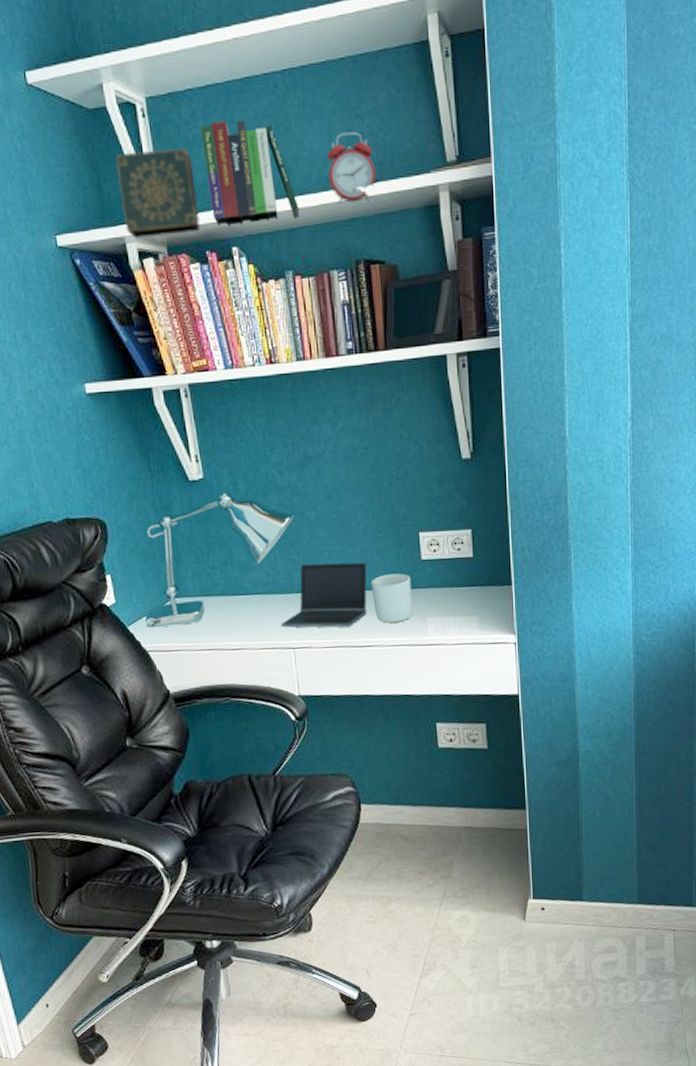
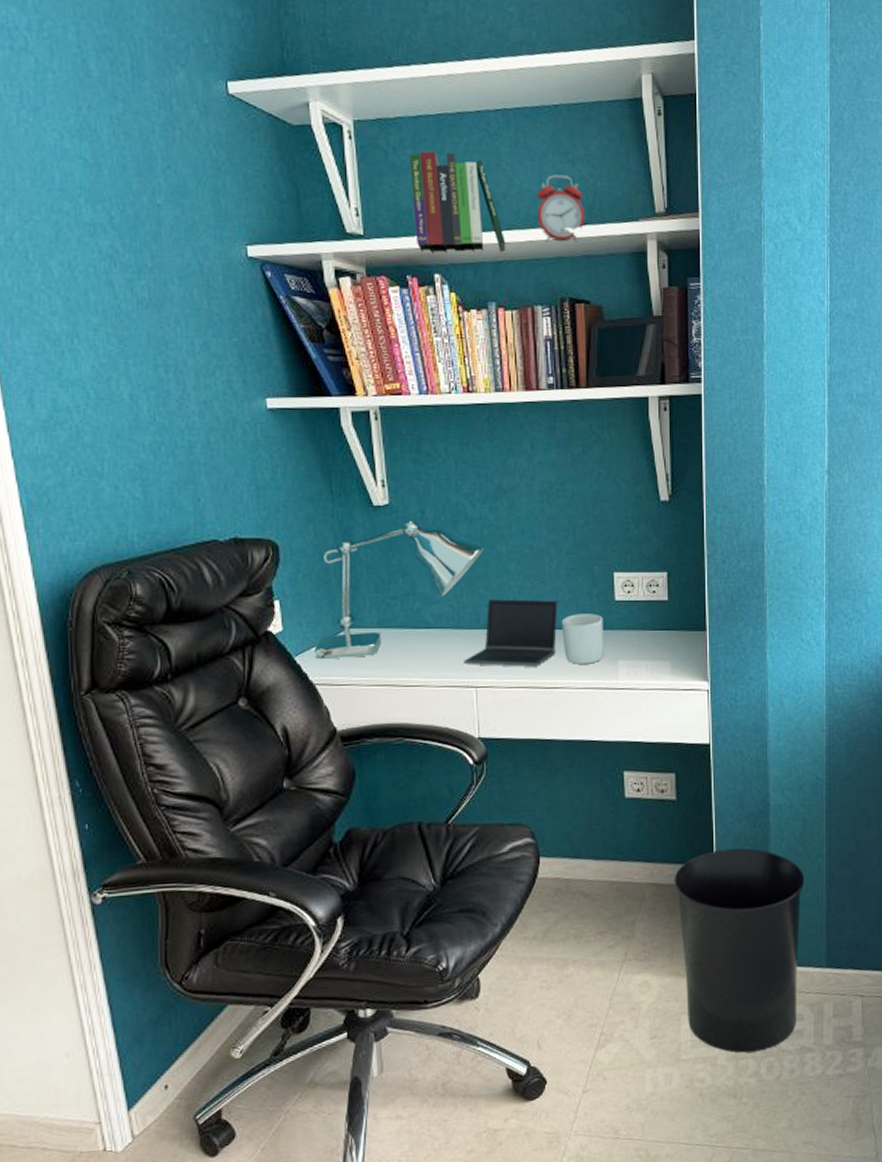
decorative box: present [115,148,201,238] -> none [317,171,403,257]
waste bin: none [487,793,615,982] -> present [674,849,805,1053]

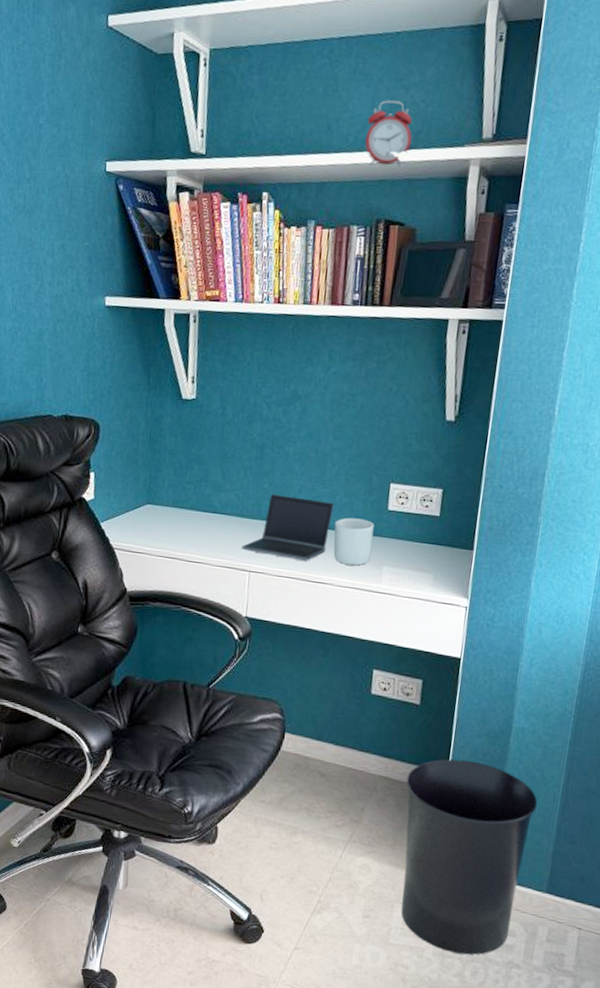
desk lamp: present [315,520,484,660] -> none [117,415,274,531]
books: present [409,151,506,254] -> none [250,77,333,174]

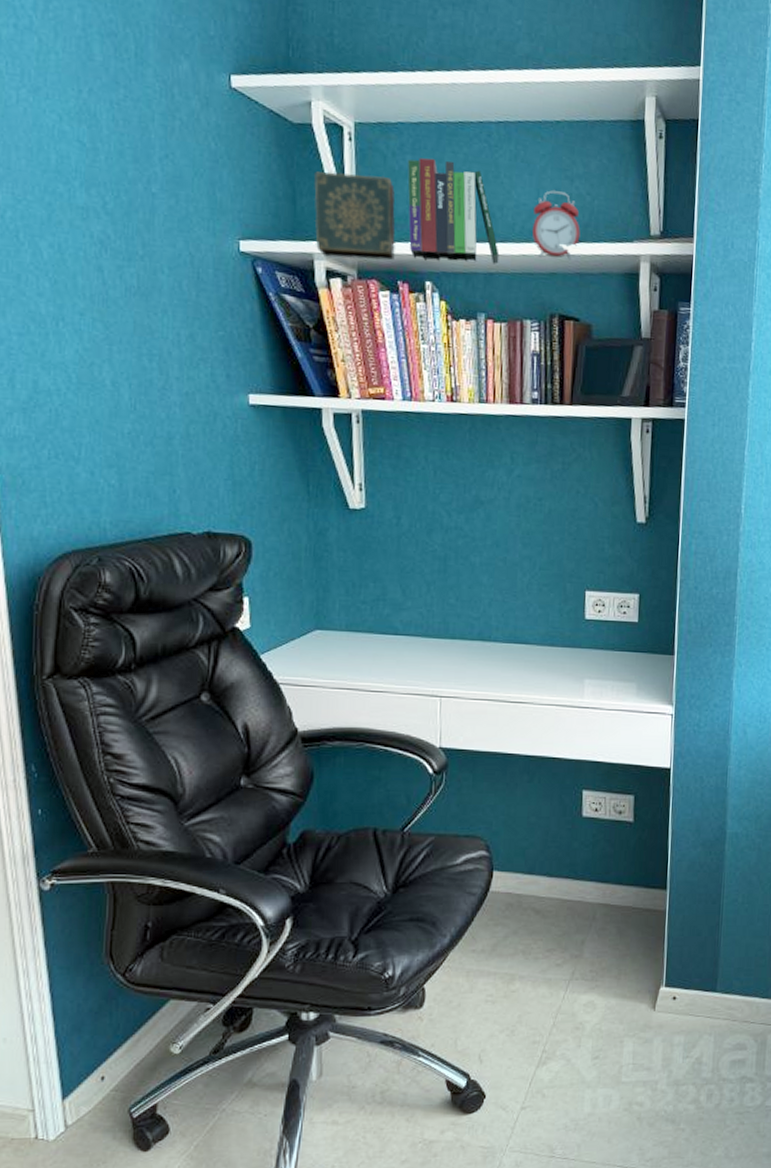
decorative box: none [169,96,241,175] -> present [314,171,396,261]
laptop computer: present [241,494,334,561] -> none [430,610,528,680]
books: none [250,77,333,174] -> present [407,158,500,264]
mug: present [333,517,374,566] -> none [530,630,572,681]
waste bin: present [401,759,538,955] -> none [625,875,757,1079]

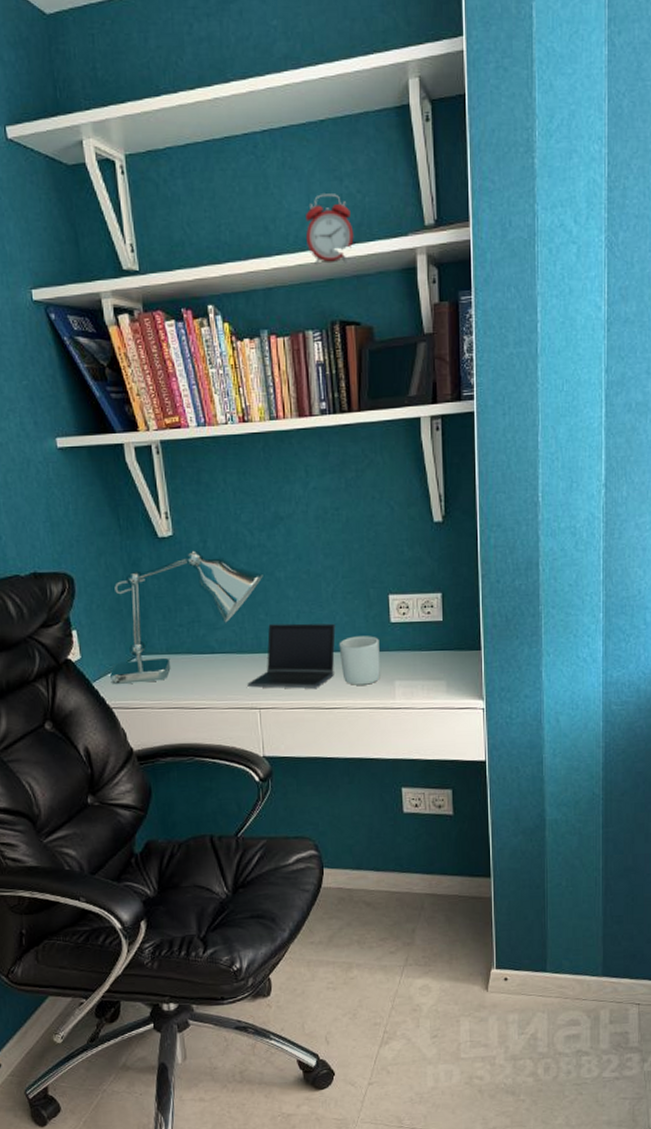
desk lamp: none [281,526,458,660] -> present [110,550,263,685]
decorative box: present [314,171,396,261] -> none [93,206,177,294]
books: present [407,158,500,264] -> none [180,179,276,285]
laptop computer: none [430,610,528,680] -> present [247,623,336,689]
mug: none [530,630,572,681] -> present [339,636,380,685]

